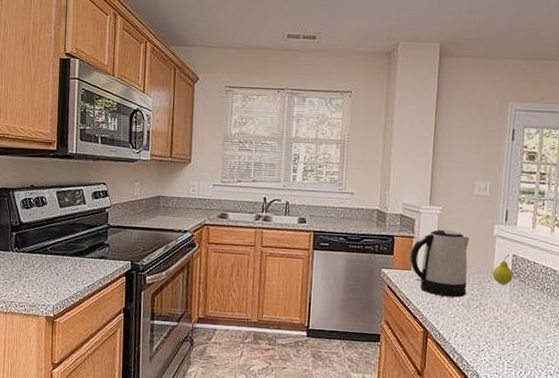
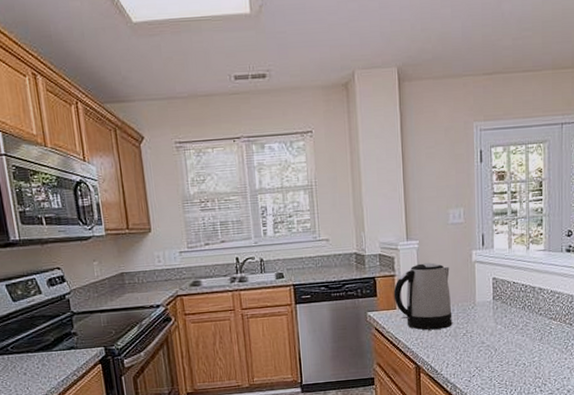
fruit: present [492,254,513,285] -> none [475,278,495,309]

